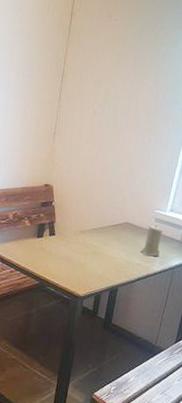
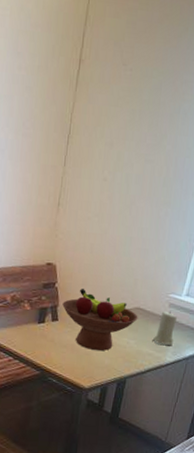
fruit bowl: none [59,206,127,262] -> present [62,289,138,351]

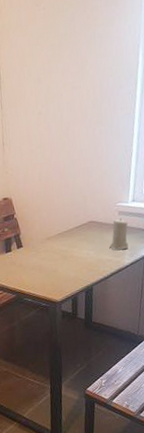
fruit bowl: present [62,289,138,351] -> none [24,214,93,267]

